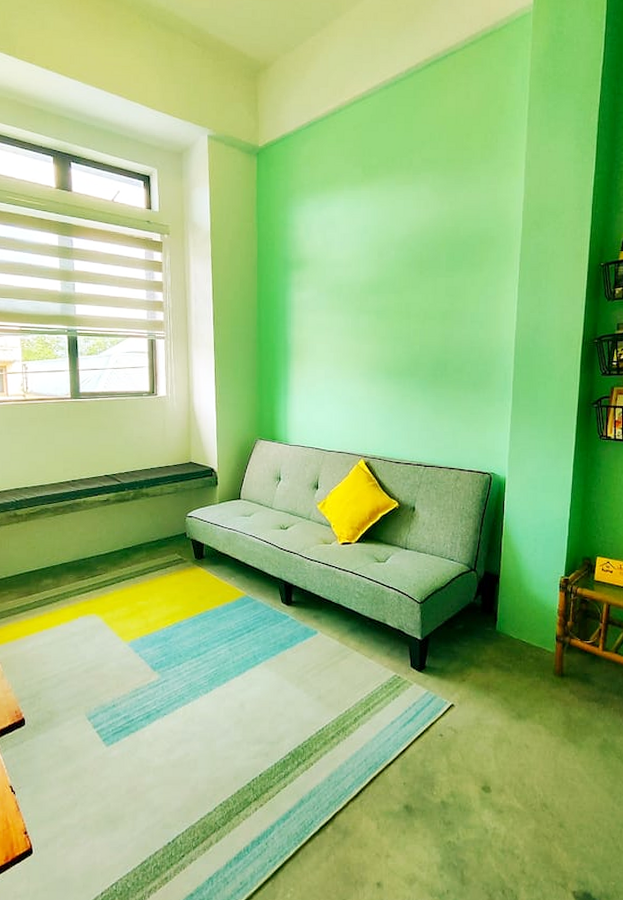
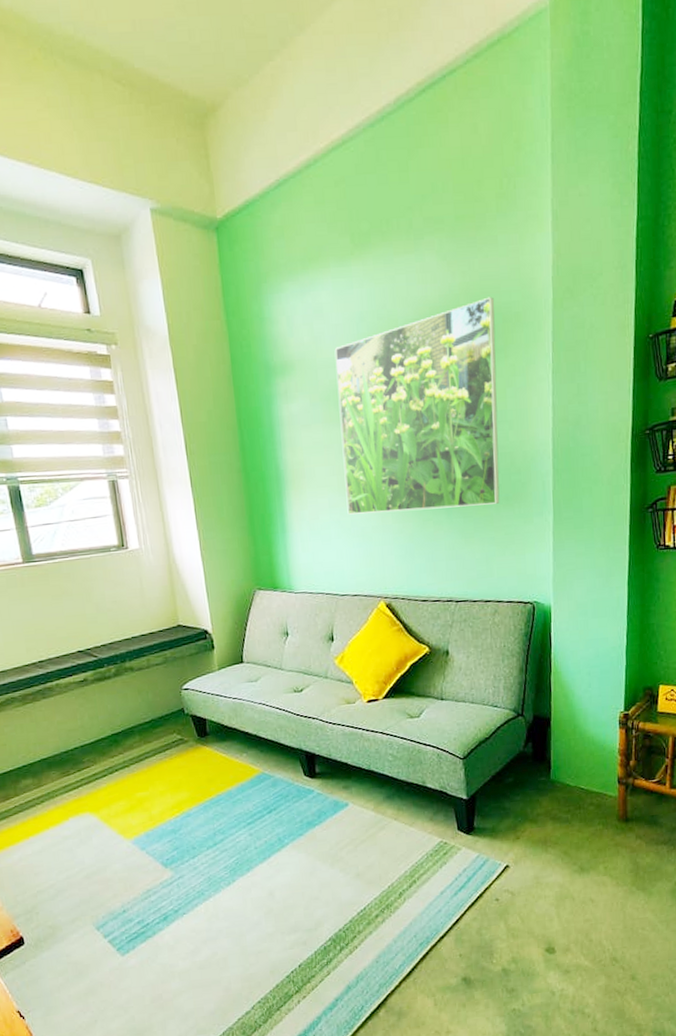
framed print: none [340,223,475,388] -> present [334,297,500,515]

